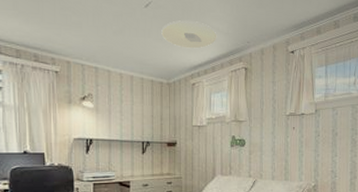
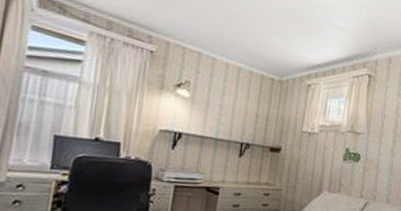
ceiling light: present [161,20,217,49] -> none [280,14,342,48]

